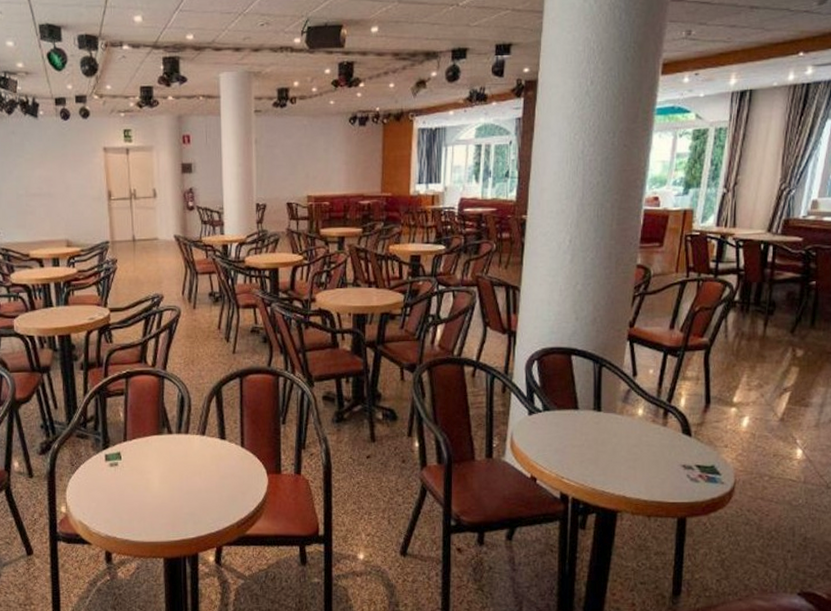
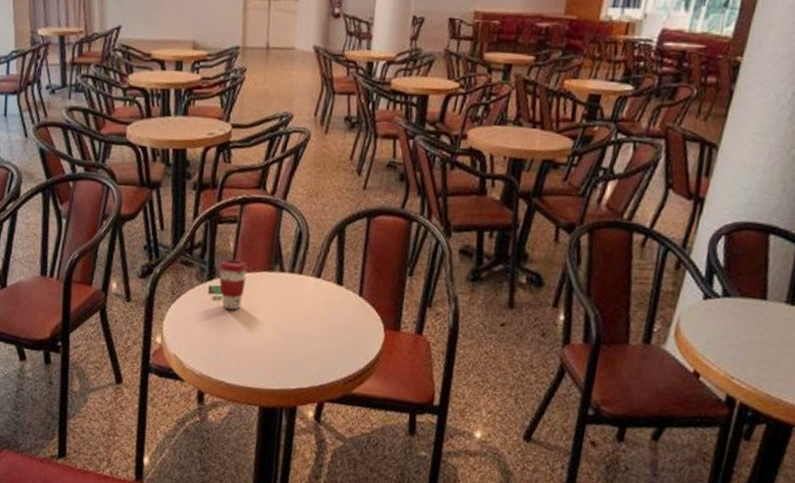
coffee cup: none [112,428,139,473] -> present [218,259,248,310]

